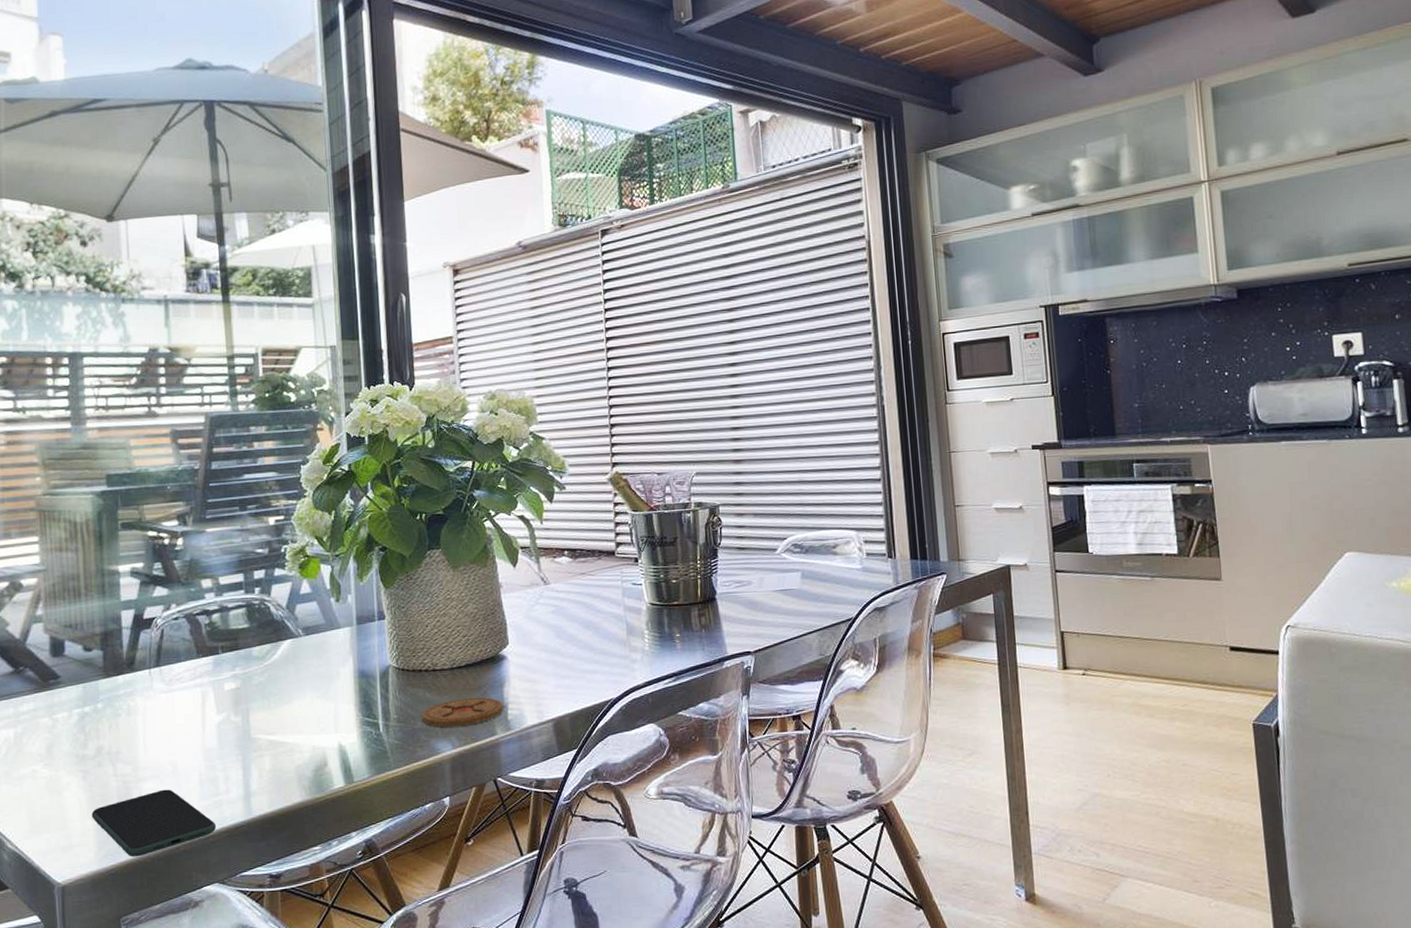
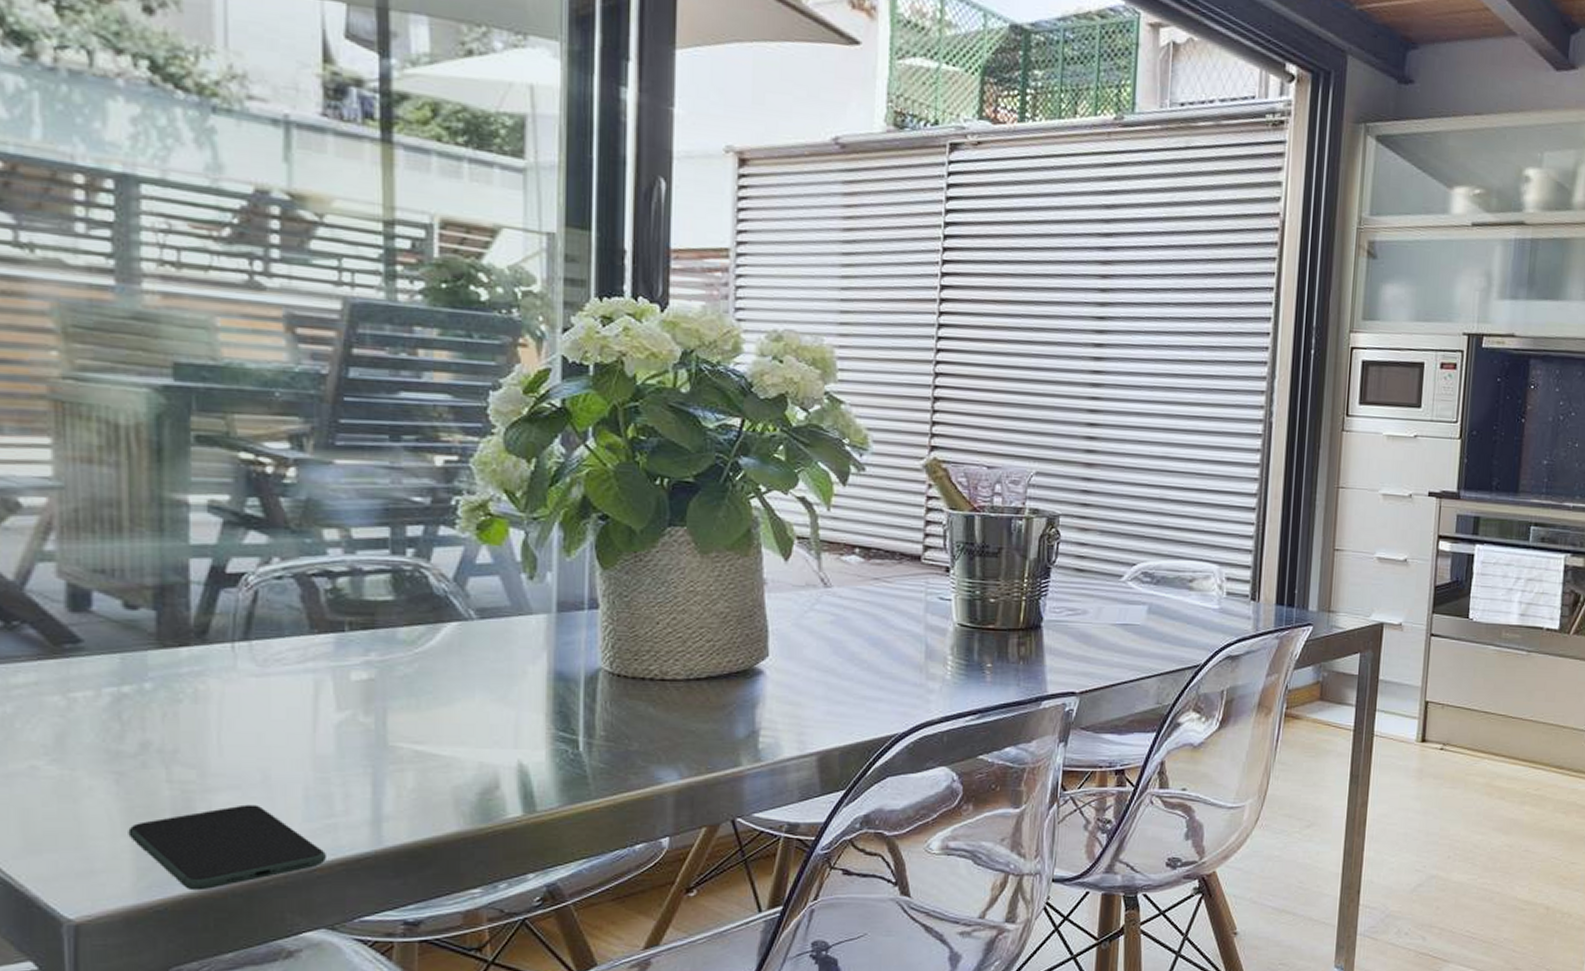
coaster: present [421,697,504,727] -> none [640,717,753,752]

